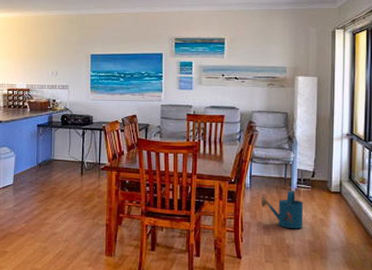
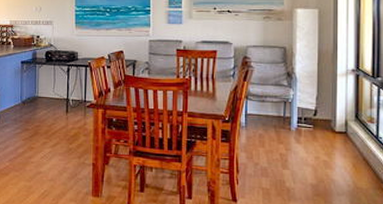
watering can: present [261,190,304,228] -> none [257,130,305,171]

